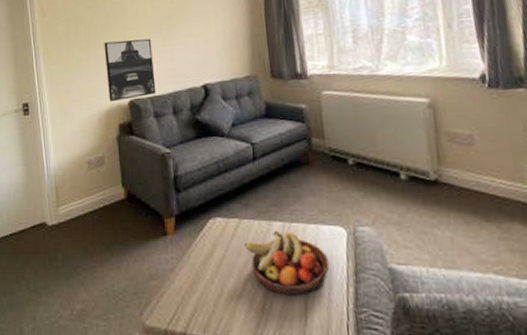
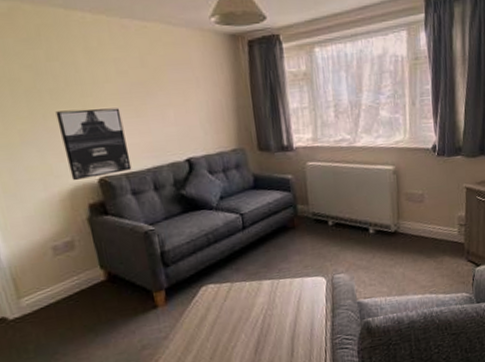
fruit bowl: present [244,230,330,296] -> none [236,287,312,338]

